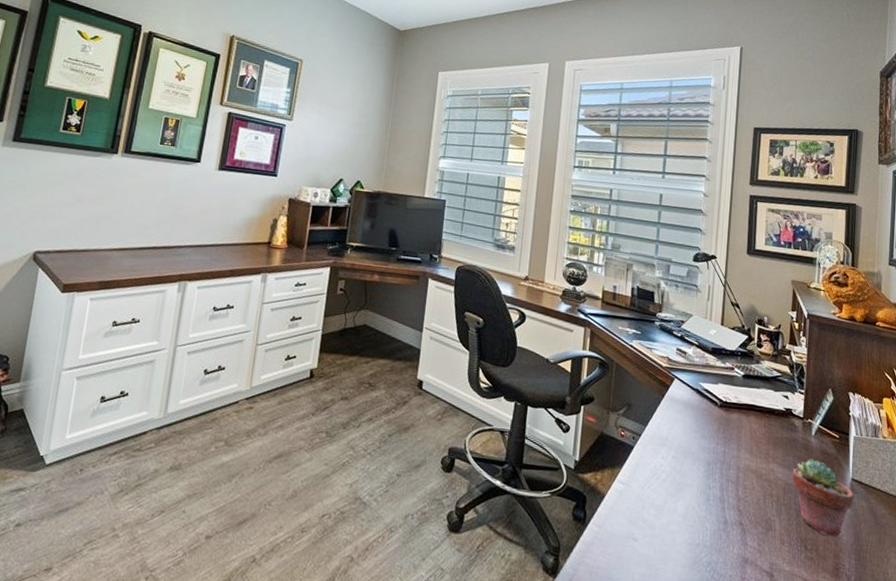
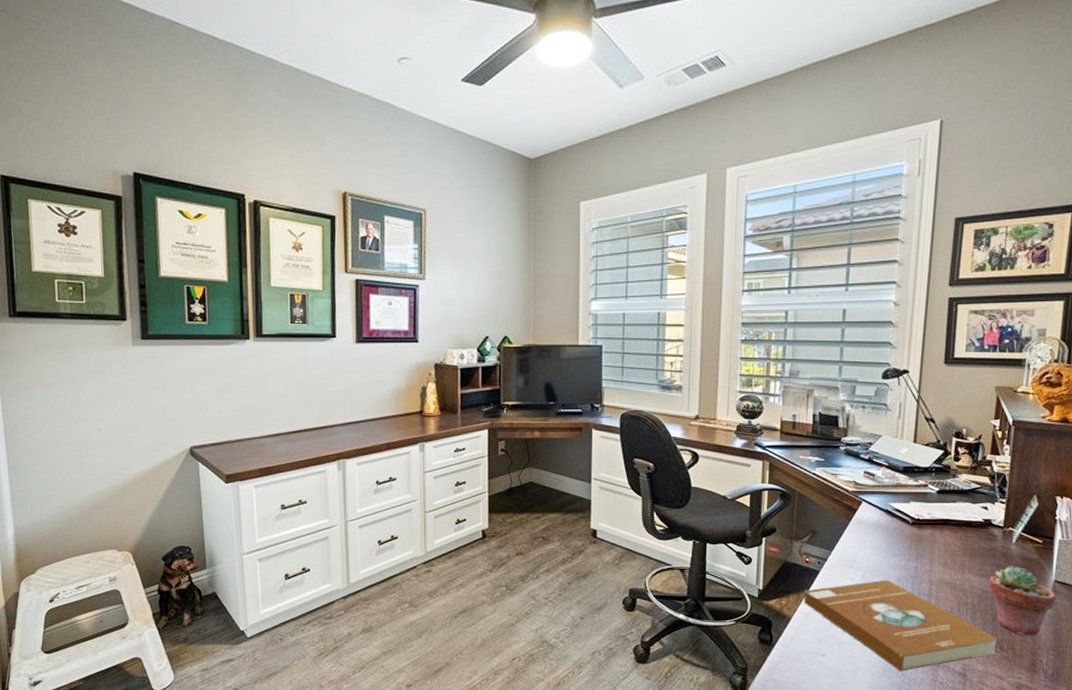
book: none [618,462,803,565] -> present [804,579,999,671]

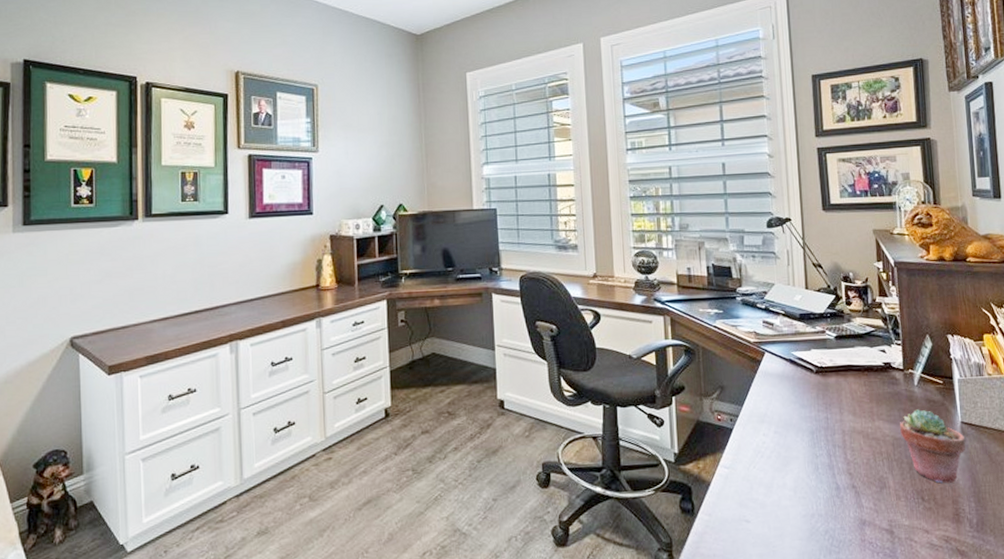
book: present [804,579,999,671] -> none [720,433,919,533]

